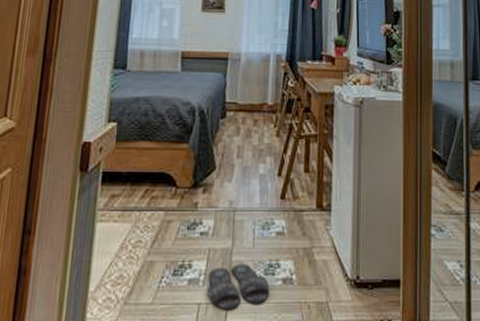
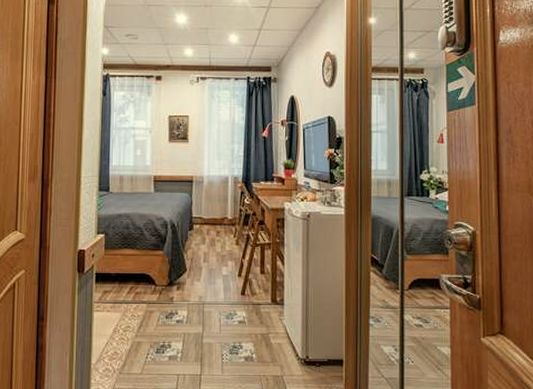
slippers: present [206,263,270,311] -> none [183,345,234,380]

